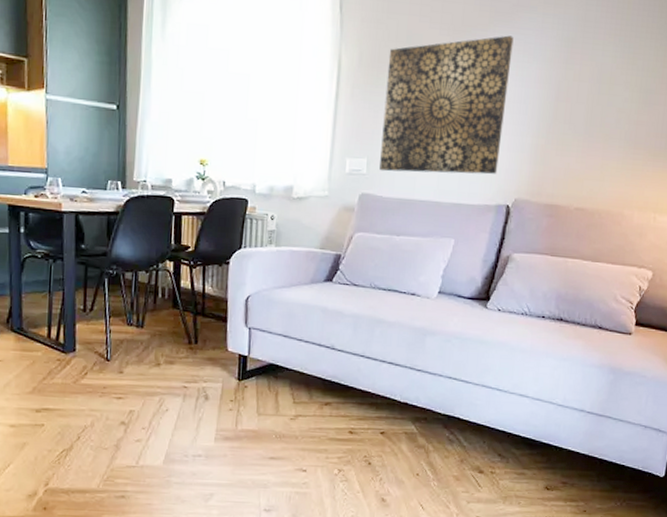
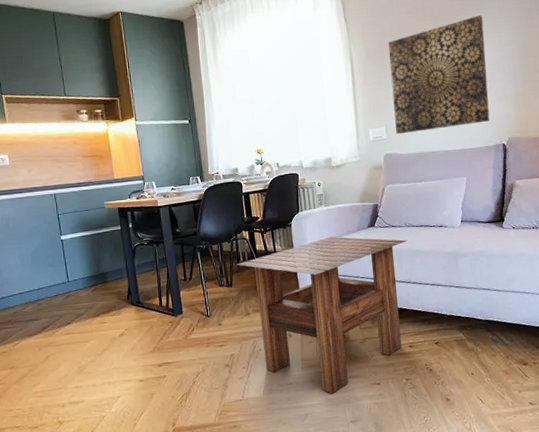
side table: none [153,285,370,475] -> present [236,236,408,394]

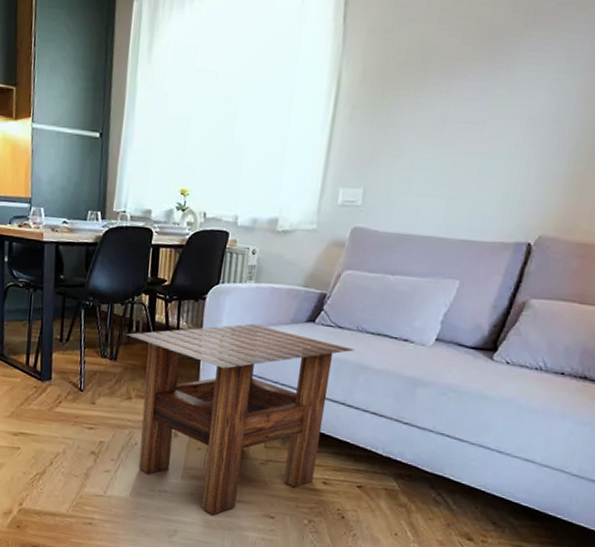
wall art: present [388,15,490,135] -> none [377,41,555,207]

